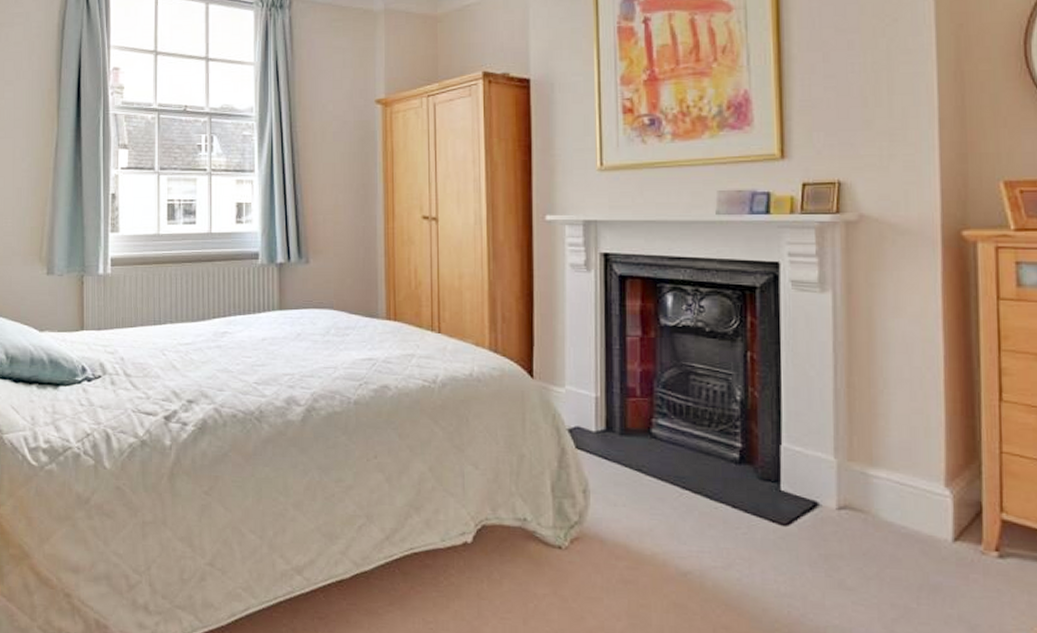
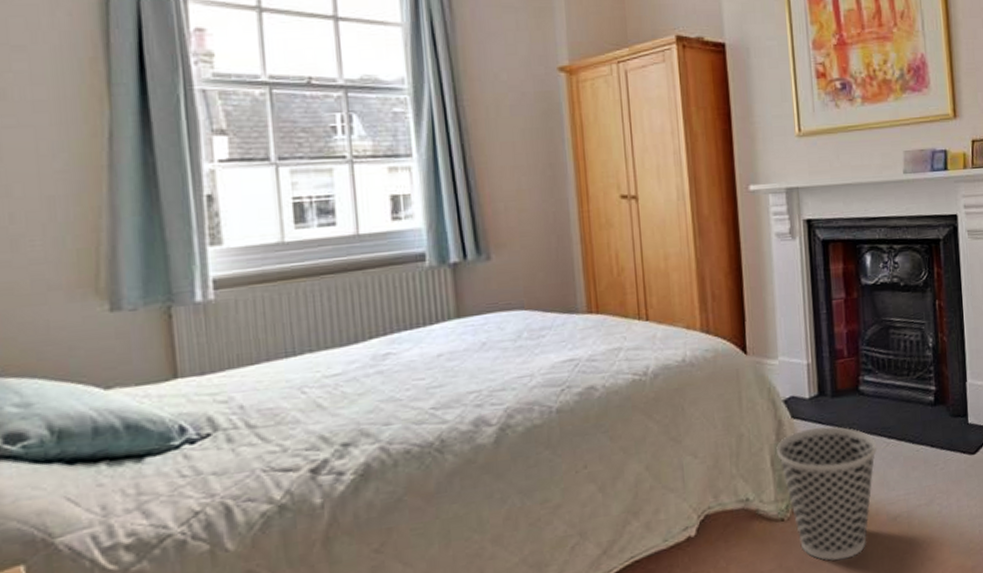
wastebasket: none [558,462,669,604] -> present [776,426,878,561]

